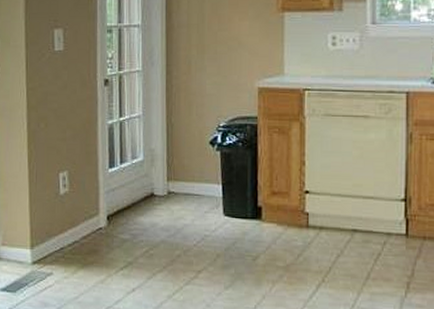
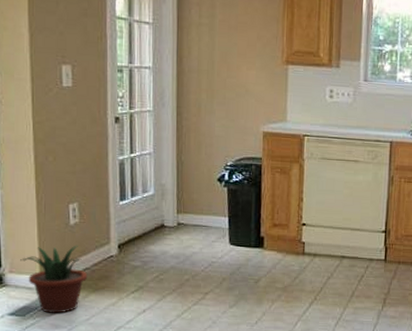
potted plant: none [12,216,77,290] -> present [20,245,88,313]

